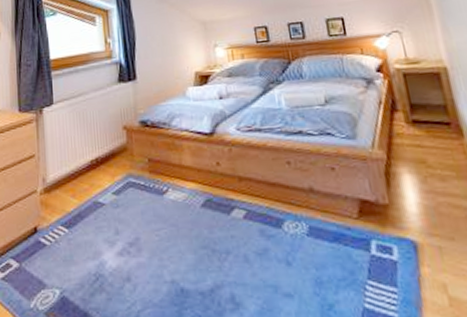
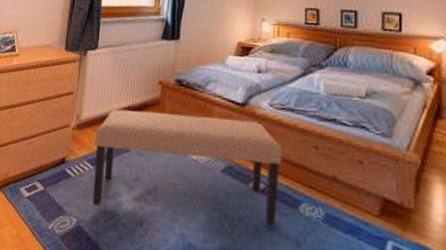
bench: none [65,148,263,271] -> present [92,109,283,226]

